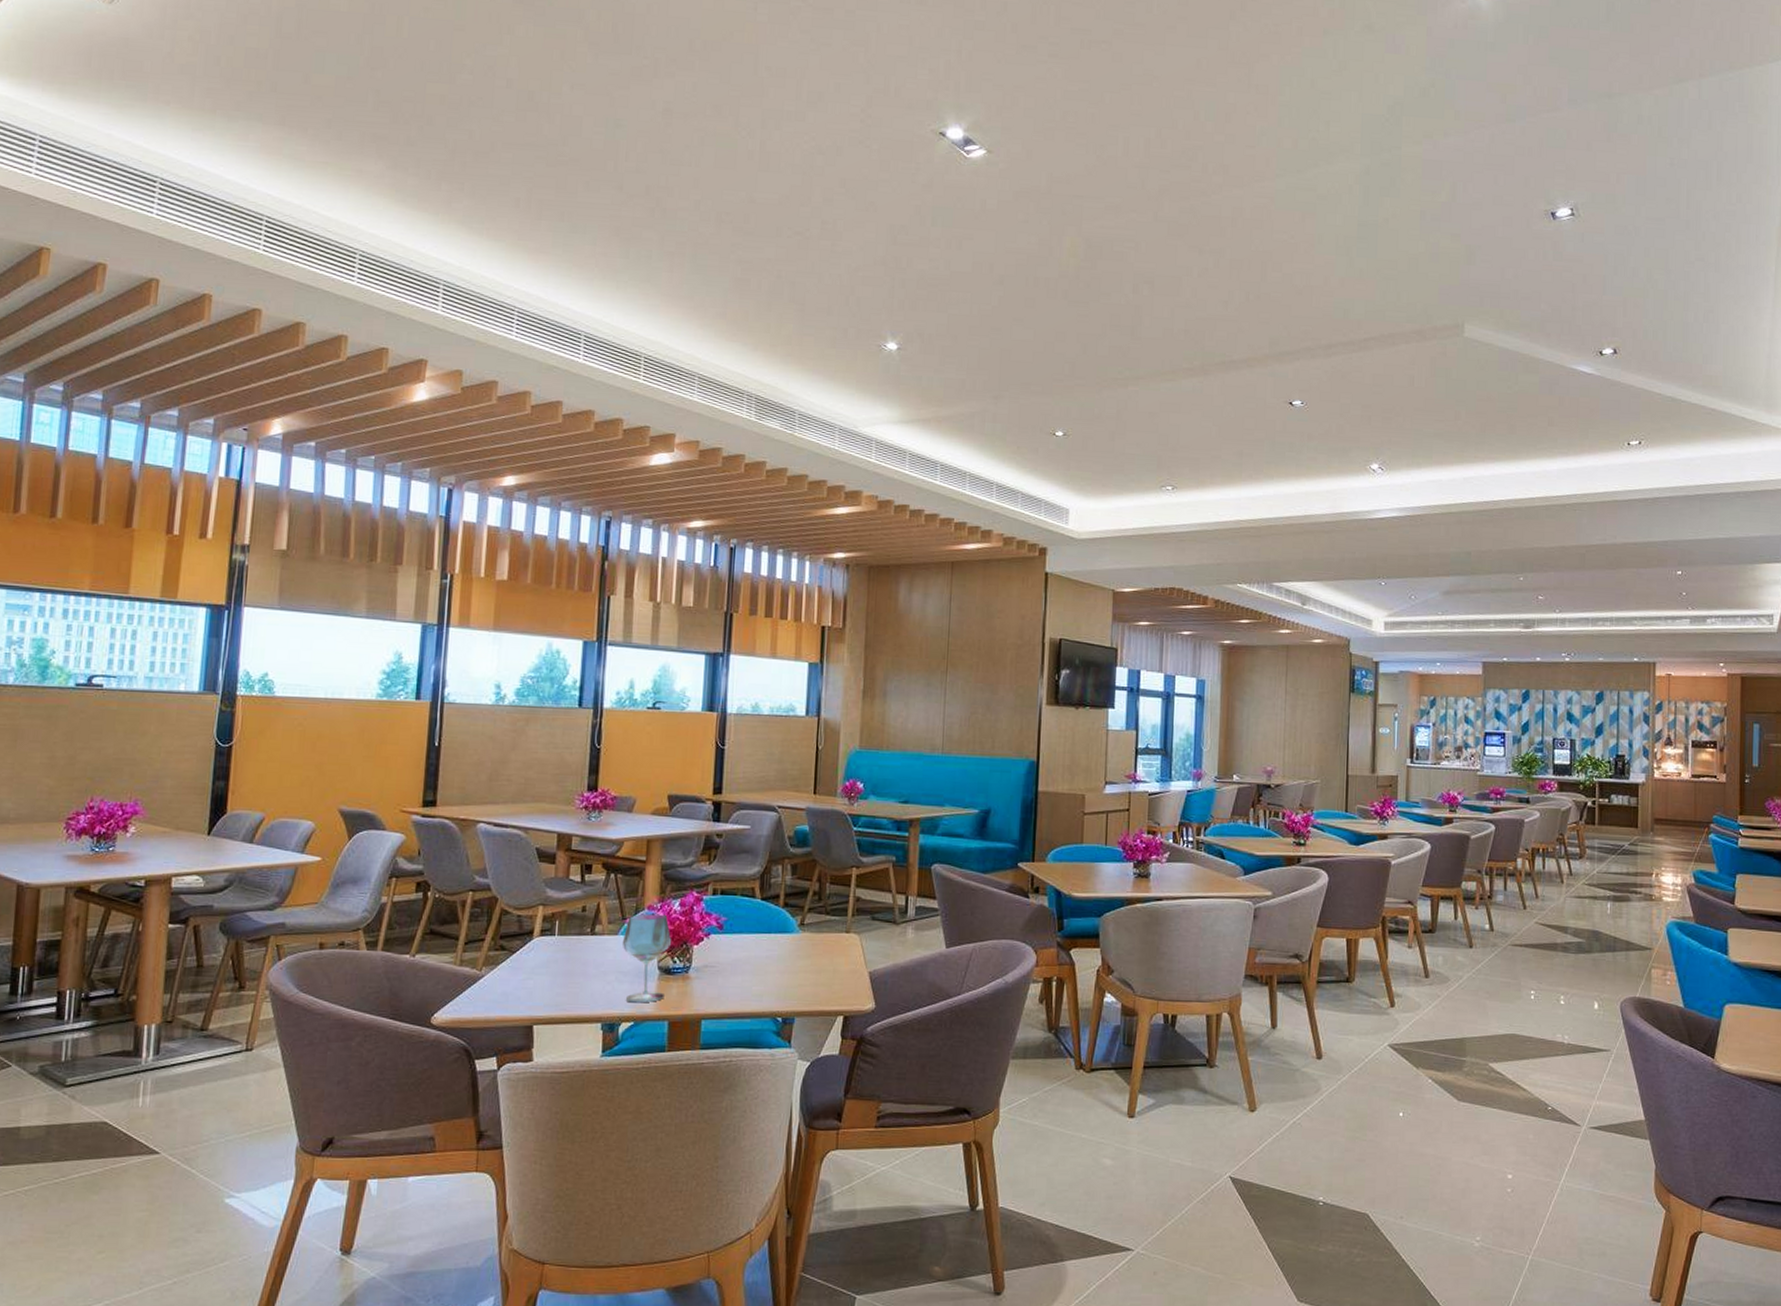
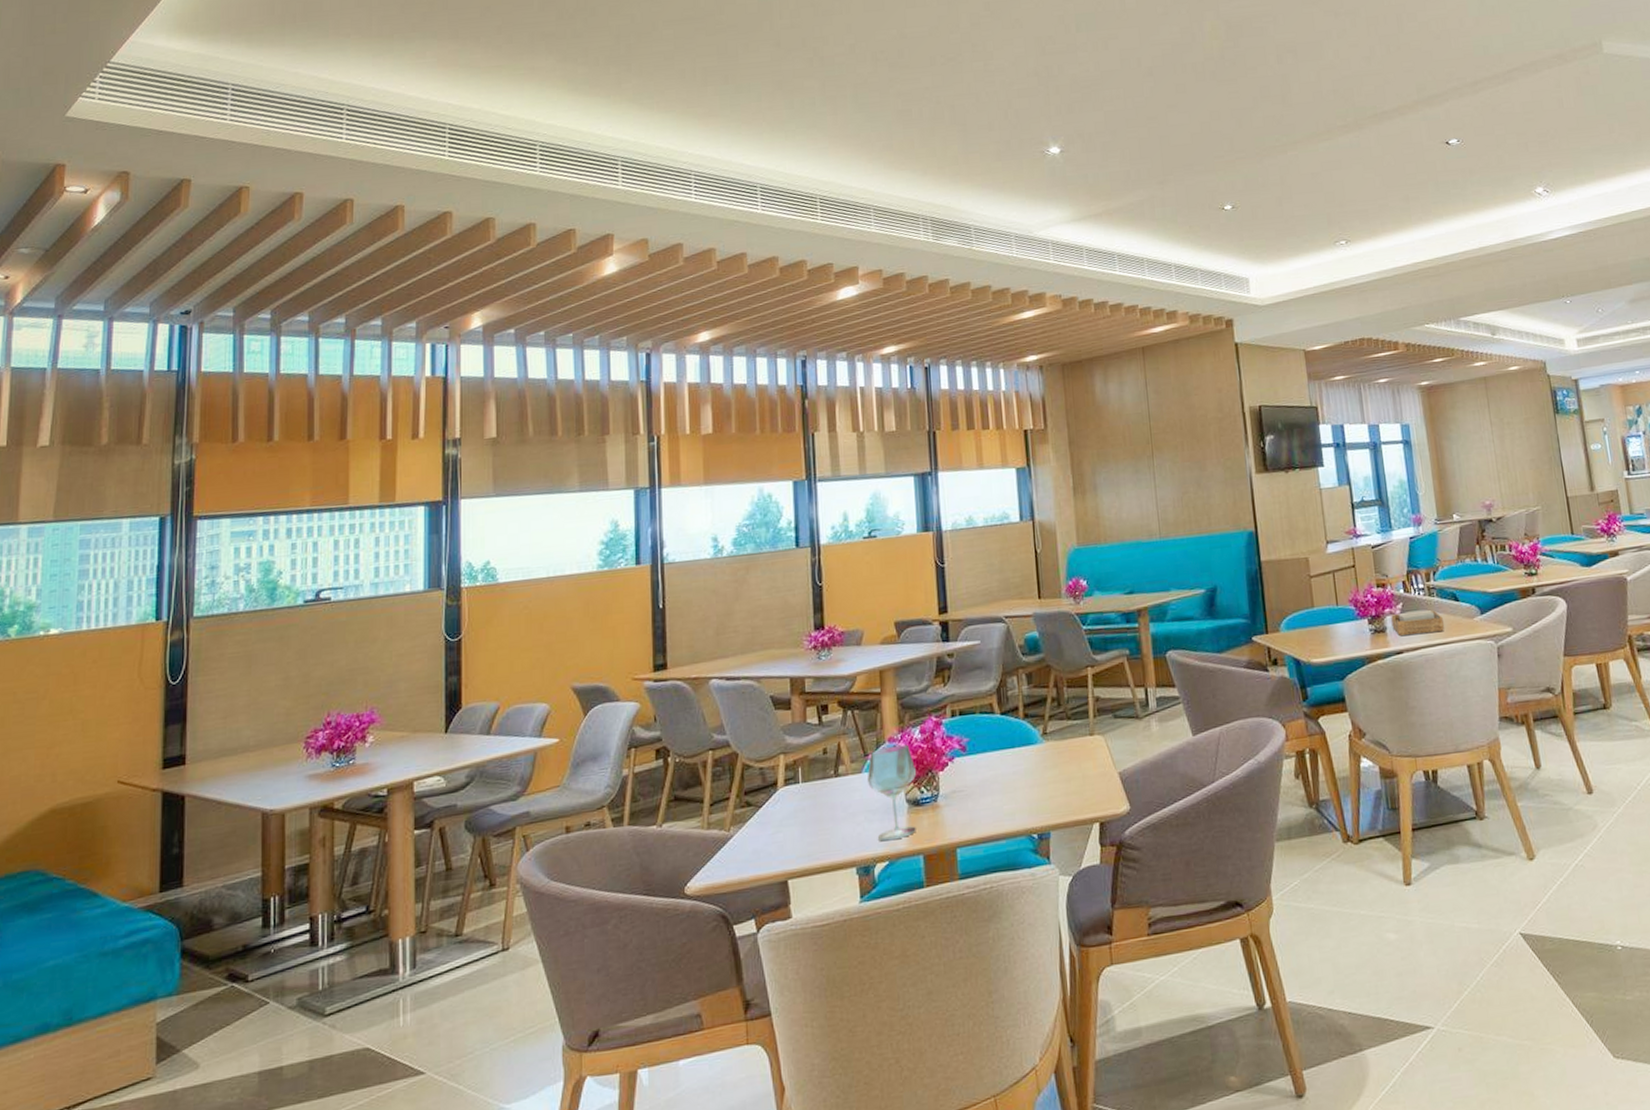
napkin holder: none [1156,861,1206,886] -> present [1391,609,1444,636]

